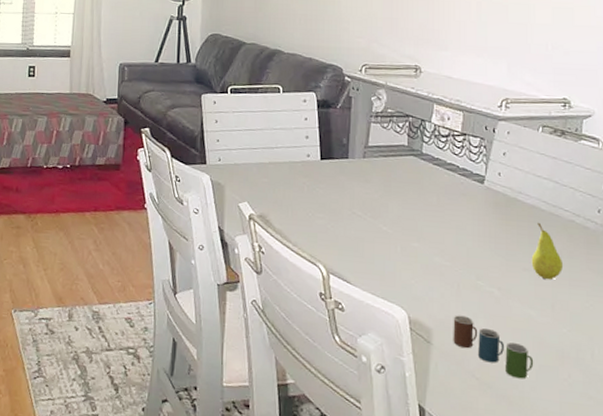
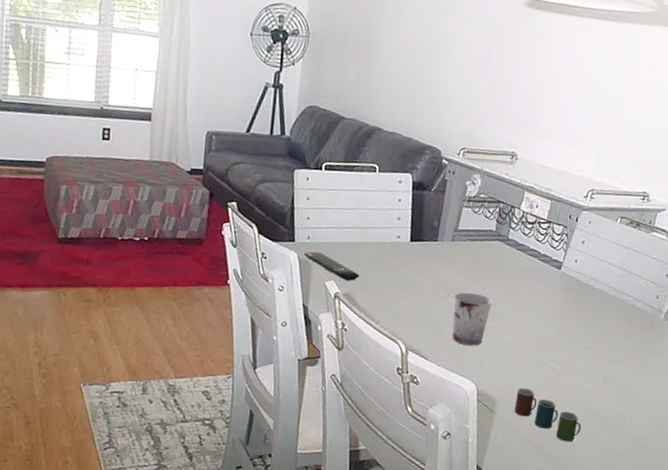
remote control: none [216,173,273,202] -> present [304,251,360,281]
cup: none [371,210,414,269] -> present [452,292,493,346]
fruit: present [531,222,563,279] -> none [592,306,619,357]

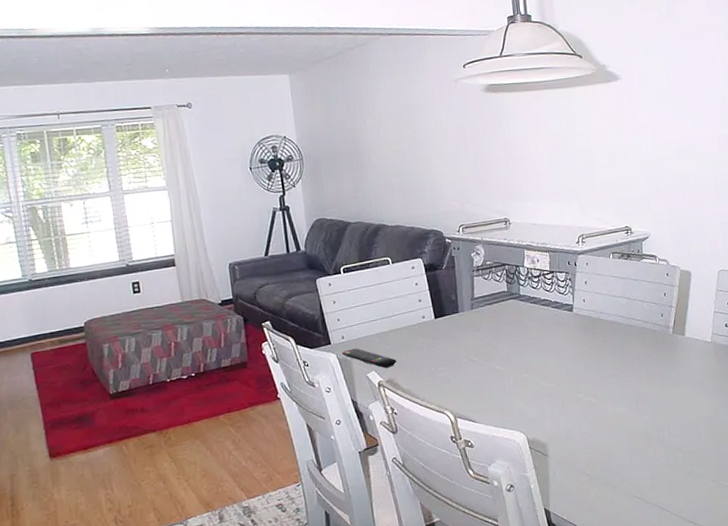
cup: present [452,292,493,346] -> none [485,350,521,401]
cup: present [514,387,582,442] -> none [562,425,628,466]

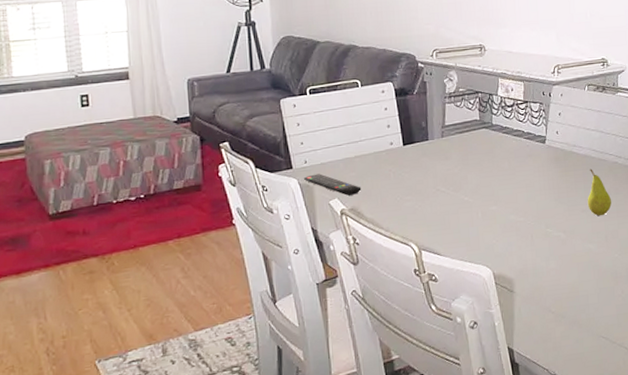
fruit: none [616,334,641,380] -> present [587,168,612,216]

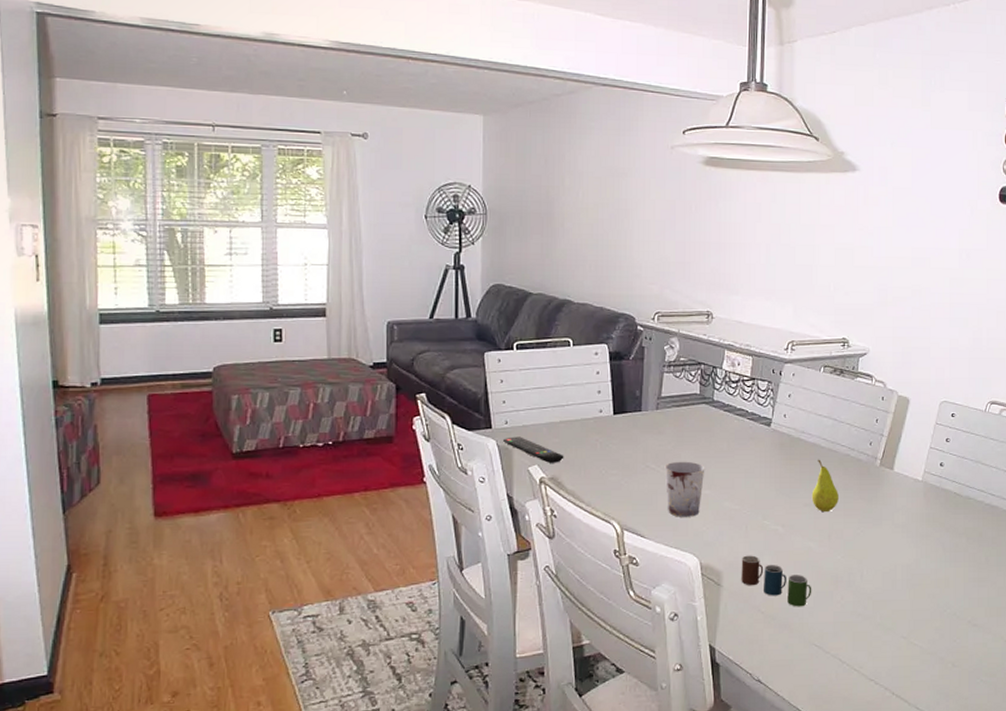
cup: none [453,181,491,234] -> present [664,461,705,517]
cup: none [530,261,596,305] -> present [741,555,812,607]

